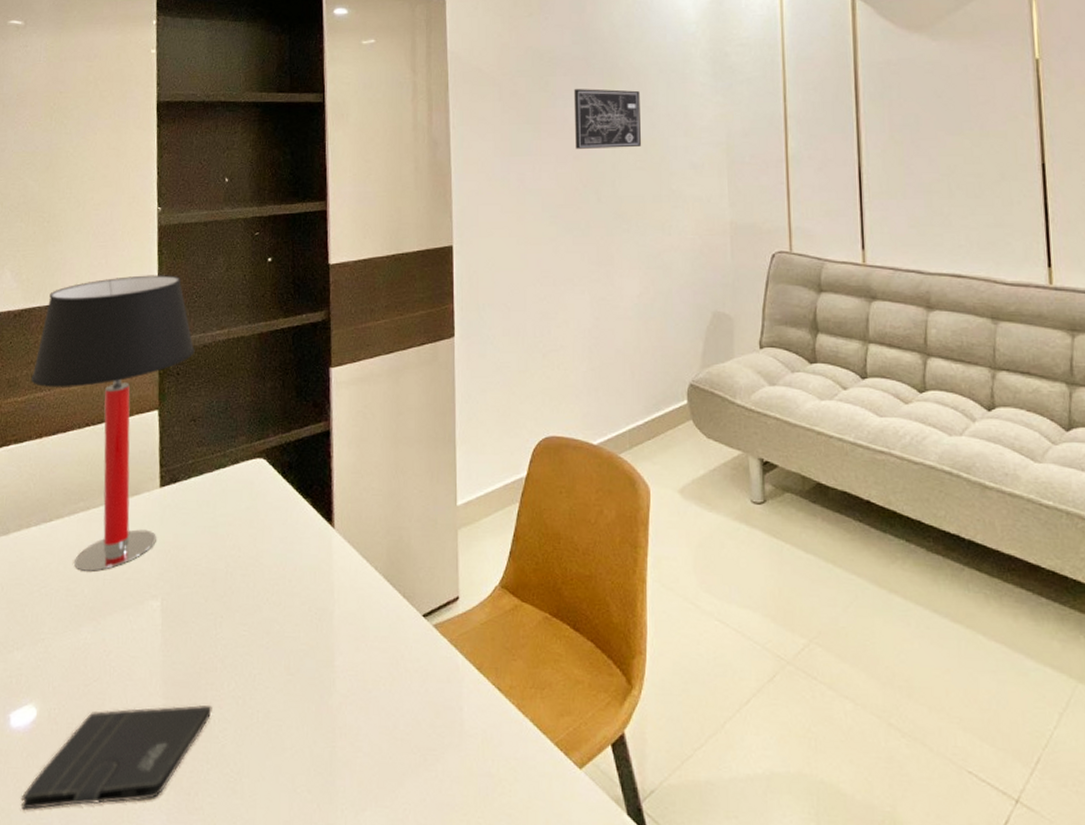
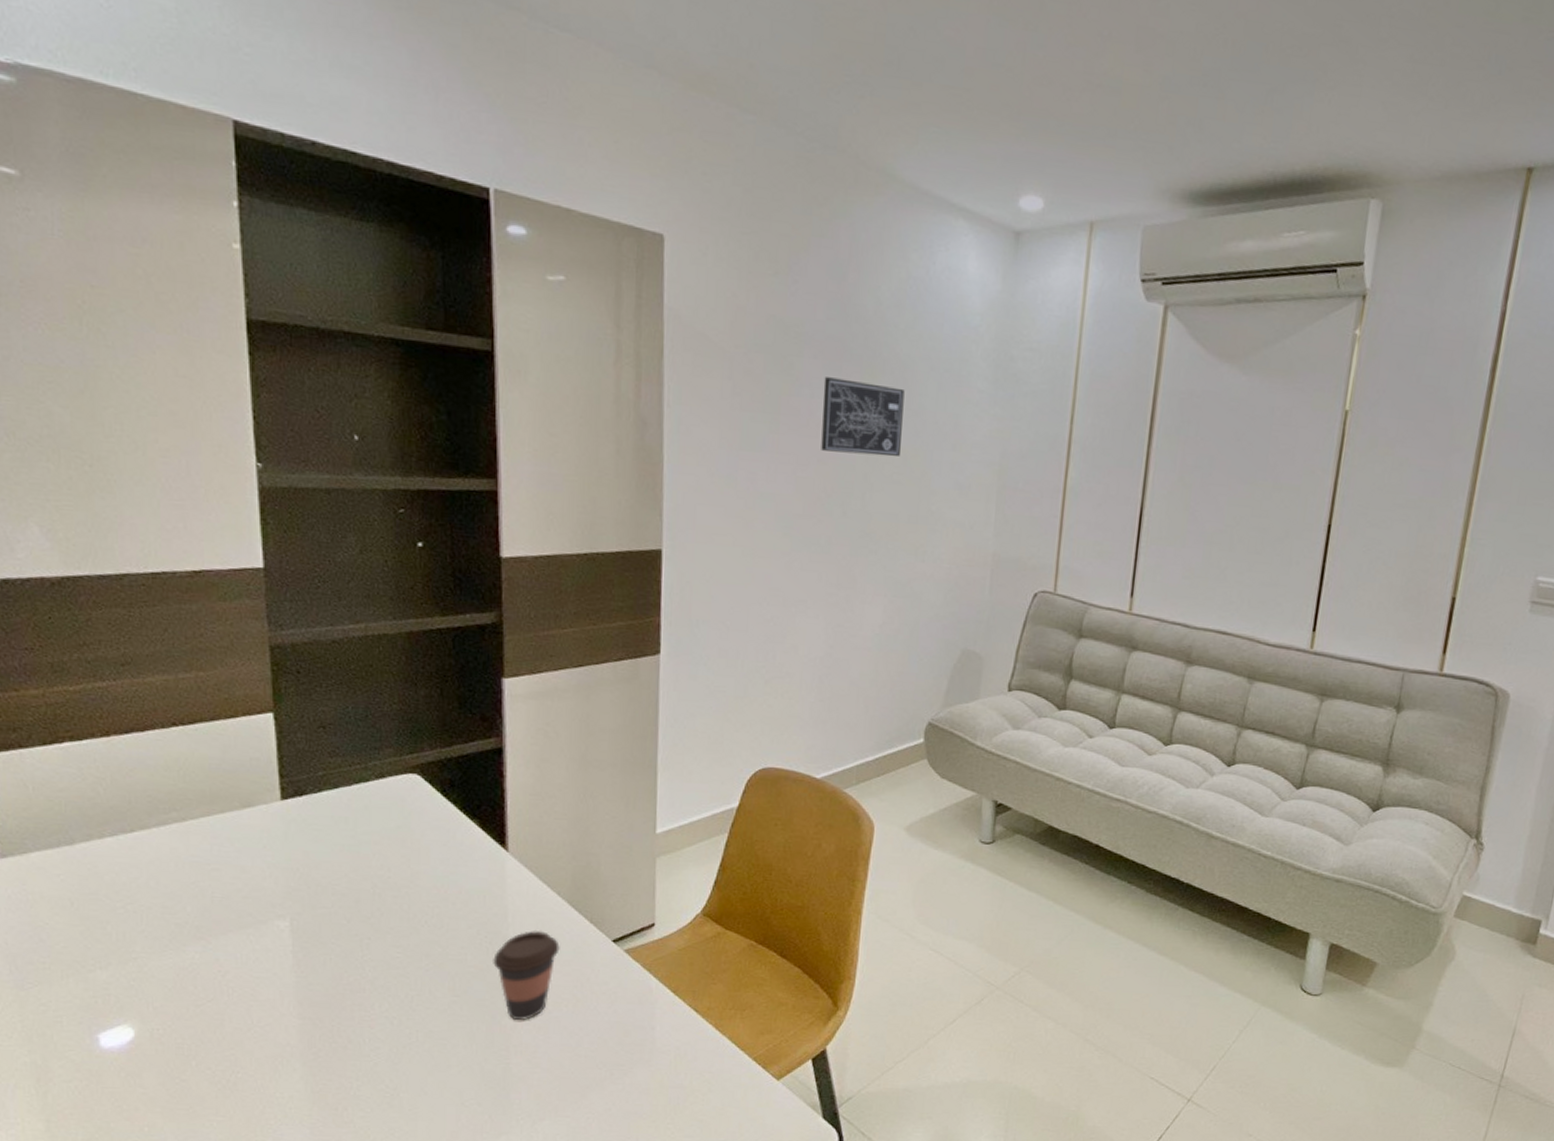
checkbook: present [20,704,212,810] -> none [122,1025,361,1127]
table lamp: present [30,275,195,571] -> none [85,547,320,888]
coffee cup: none [322,605,378,701] -> present [493,929,560,1021]

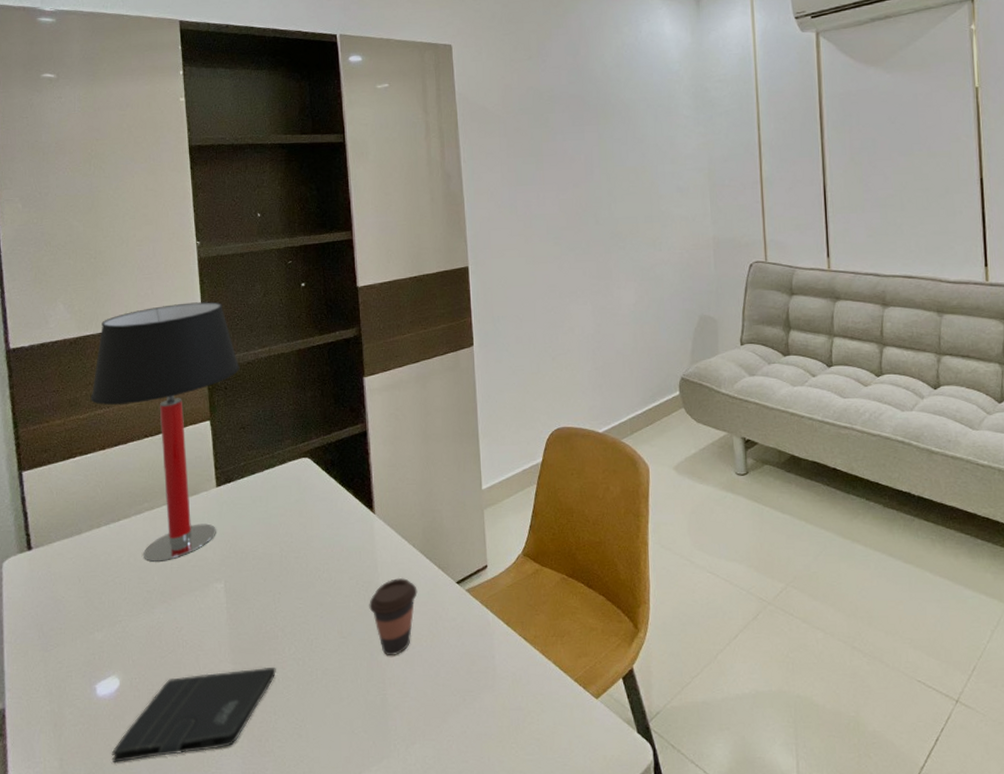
table lamp: none [85,547,320,888] -> present [90,301,240,562]
checkbook: none [122,1025,361,1127] -> present [111,666,276,762]
wall art: present [821,377,905,457] -> none [571,123,633,178]

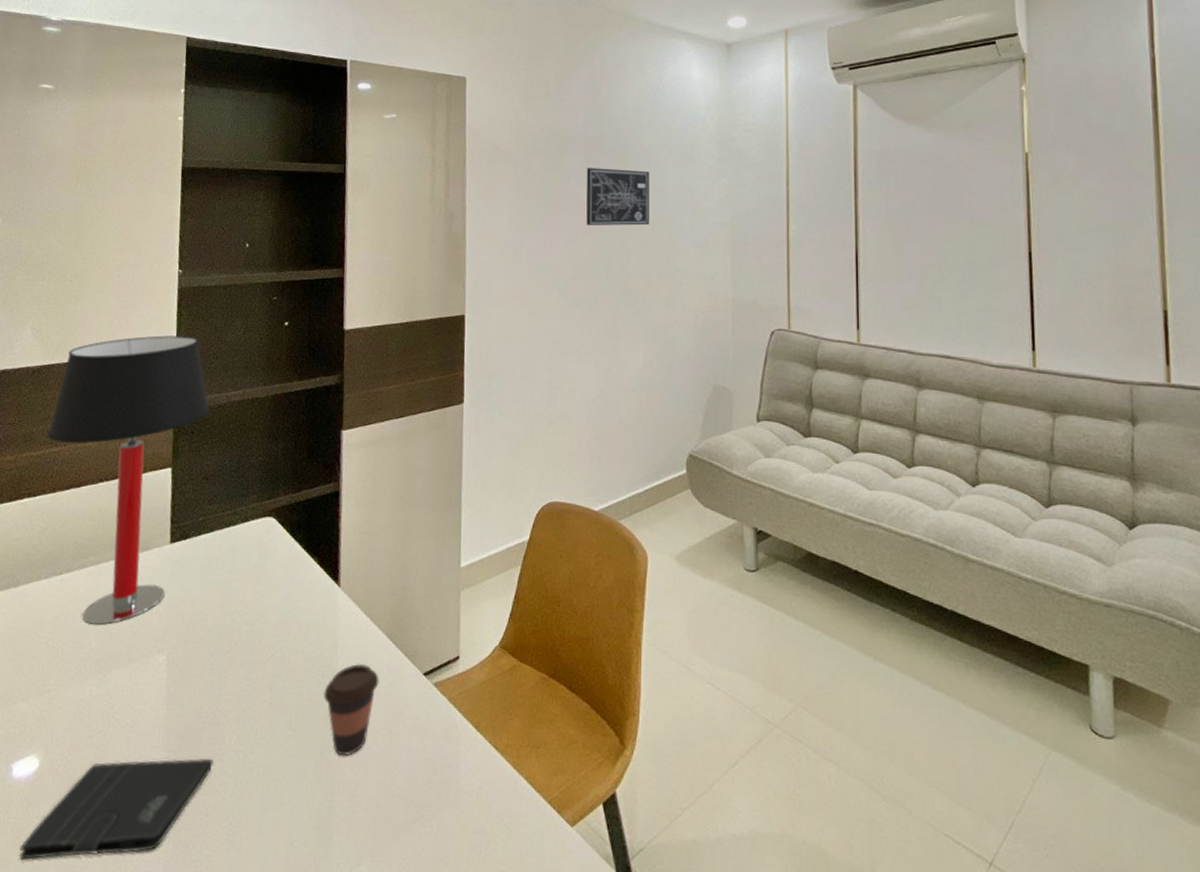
wall art: none [571,123,633,178] -> present [586,168,649,226]

